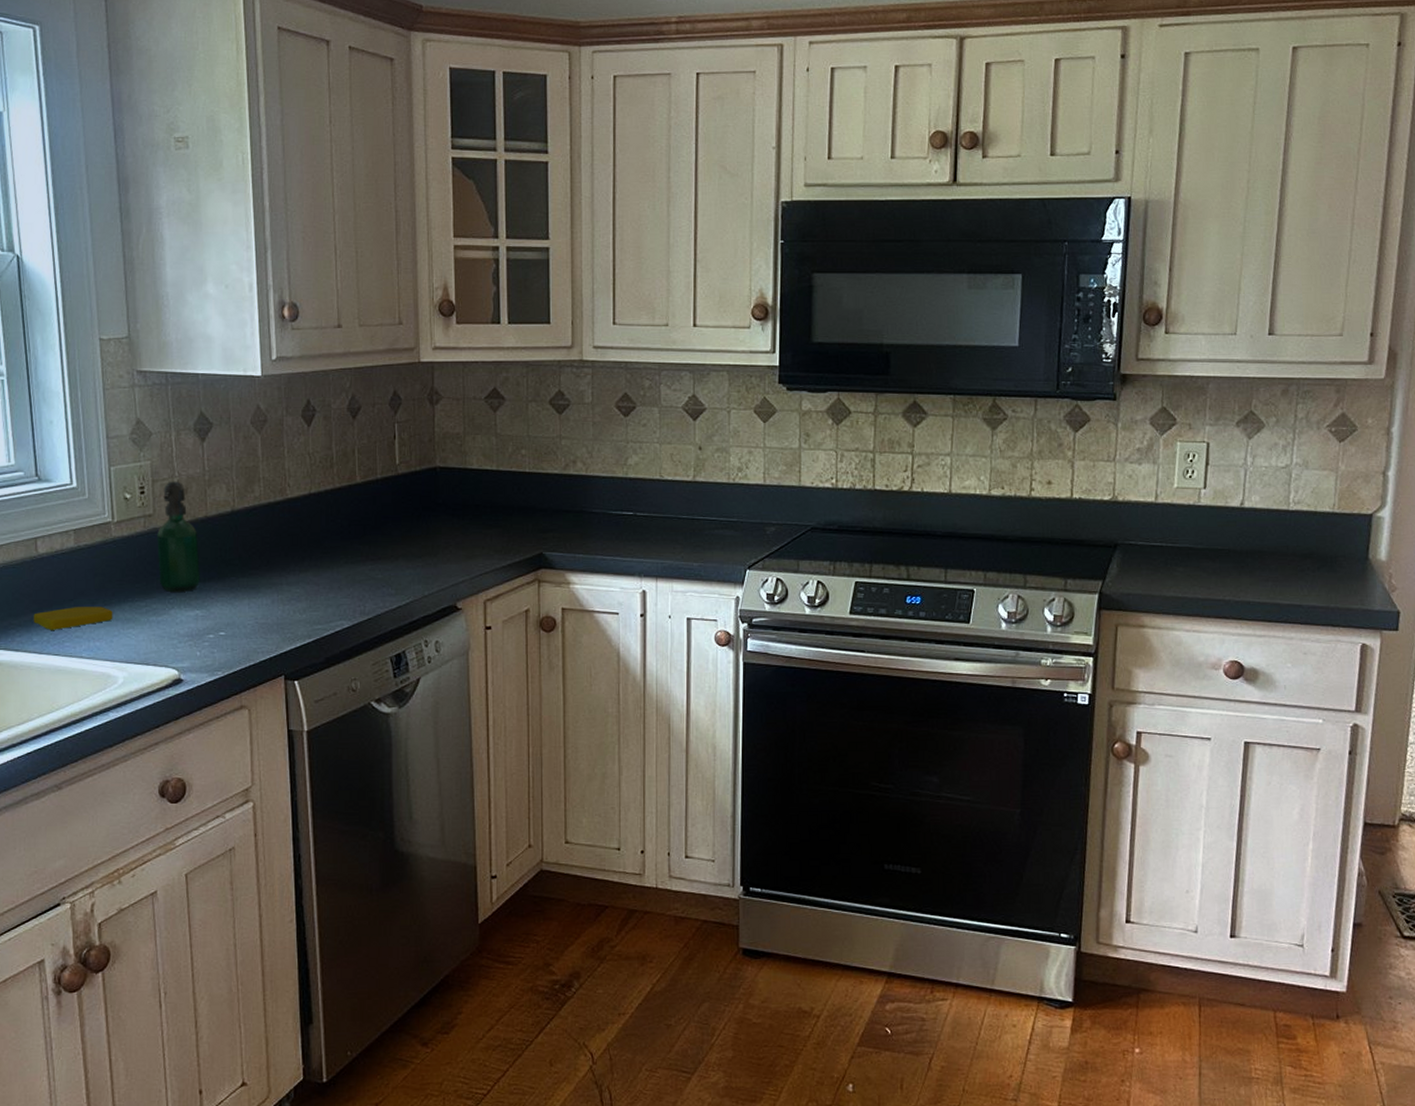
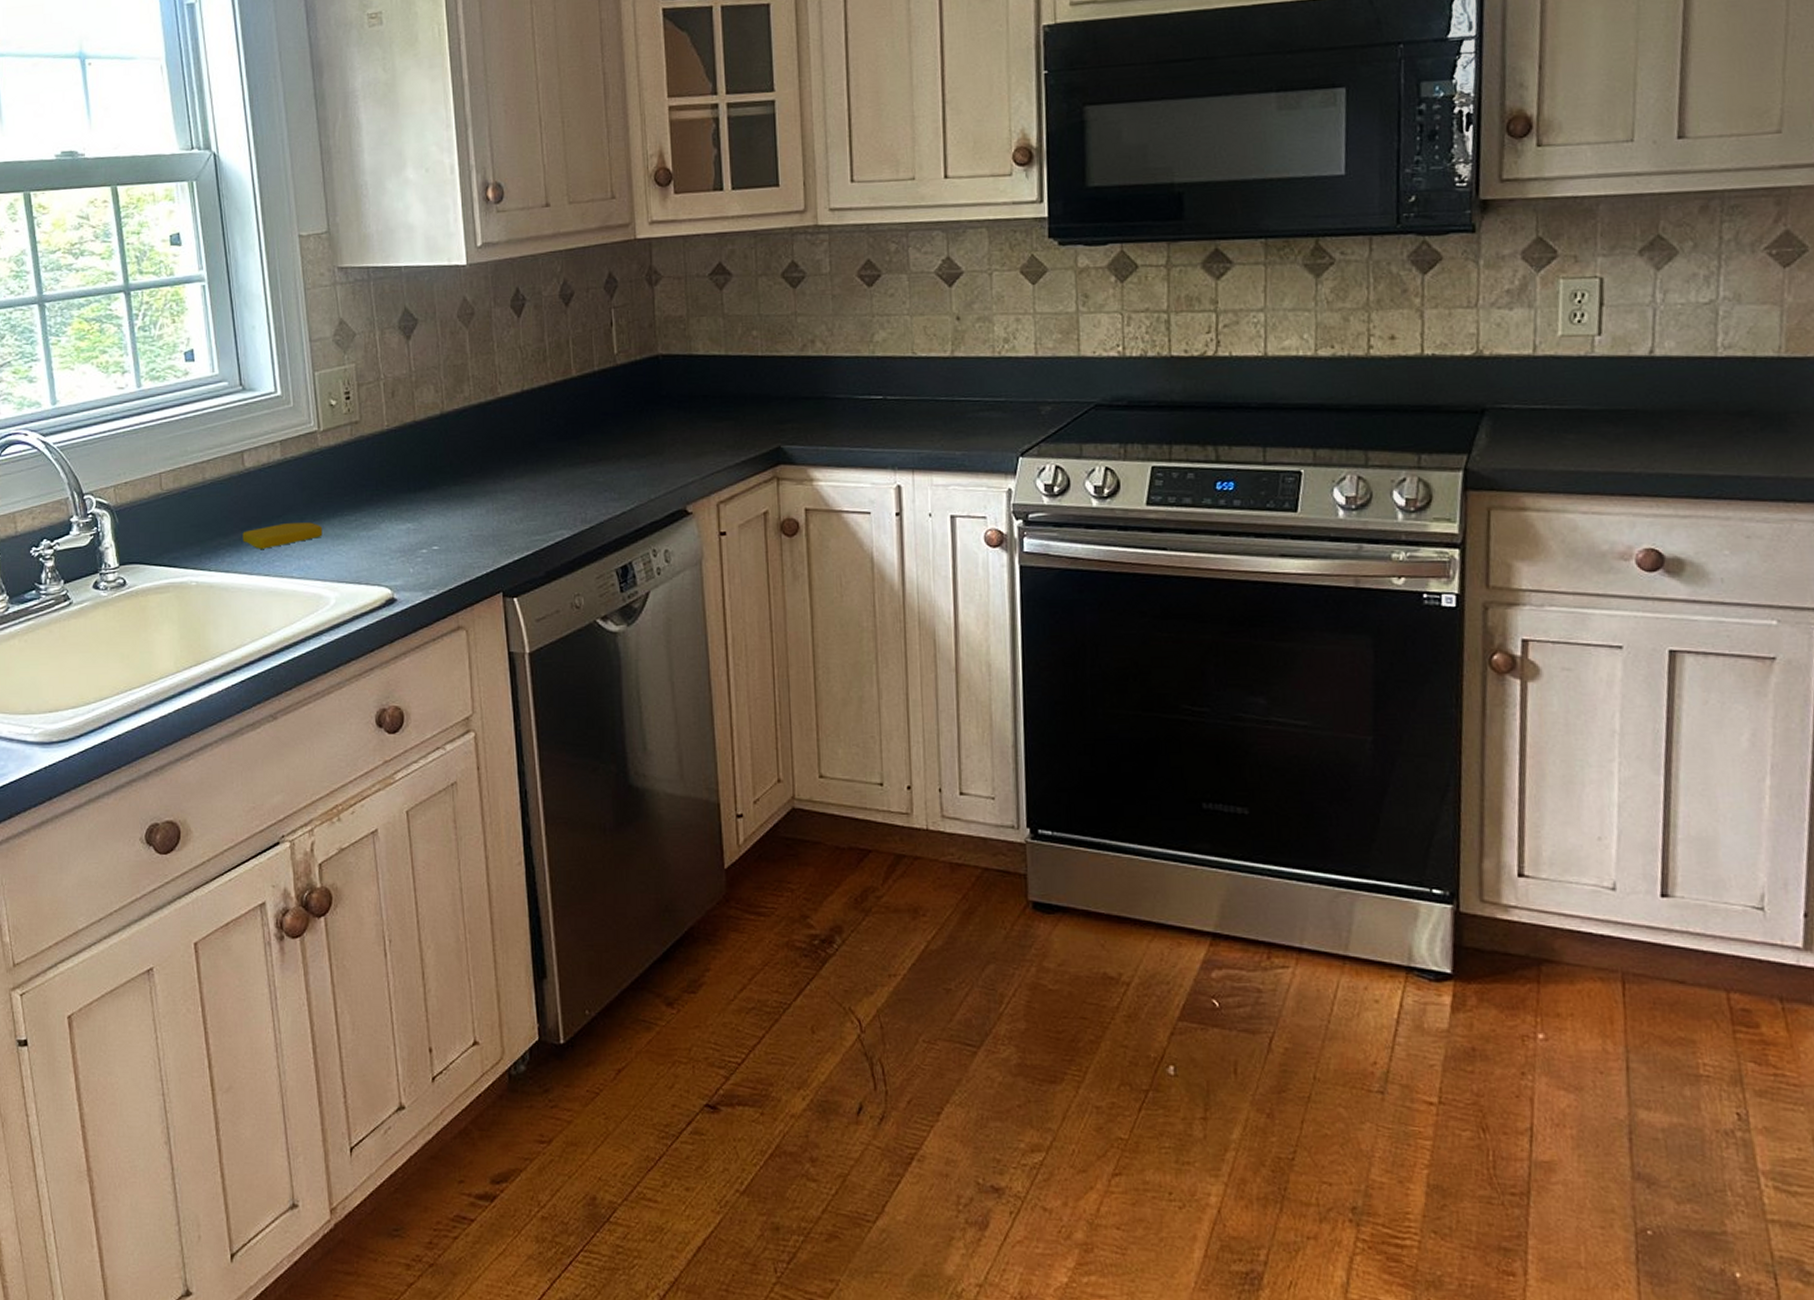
soap dispenser: present [157,481,200,592] -> none [365,384,410,504]

